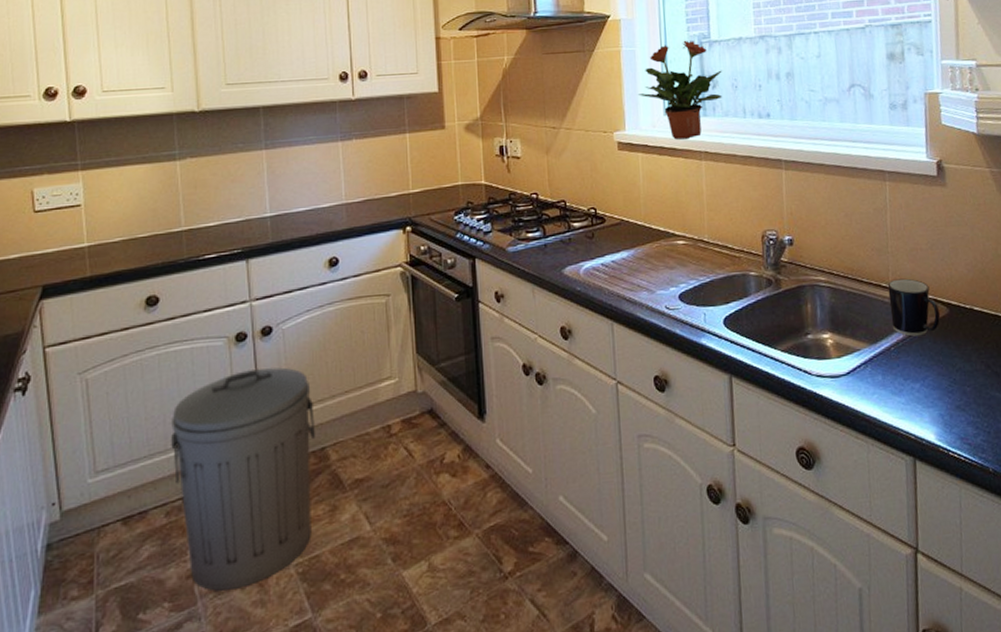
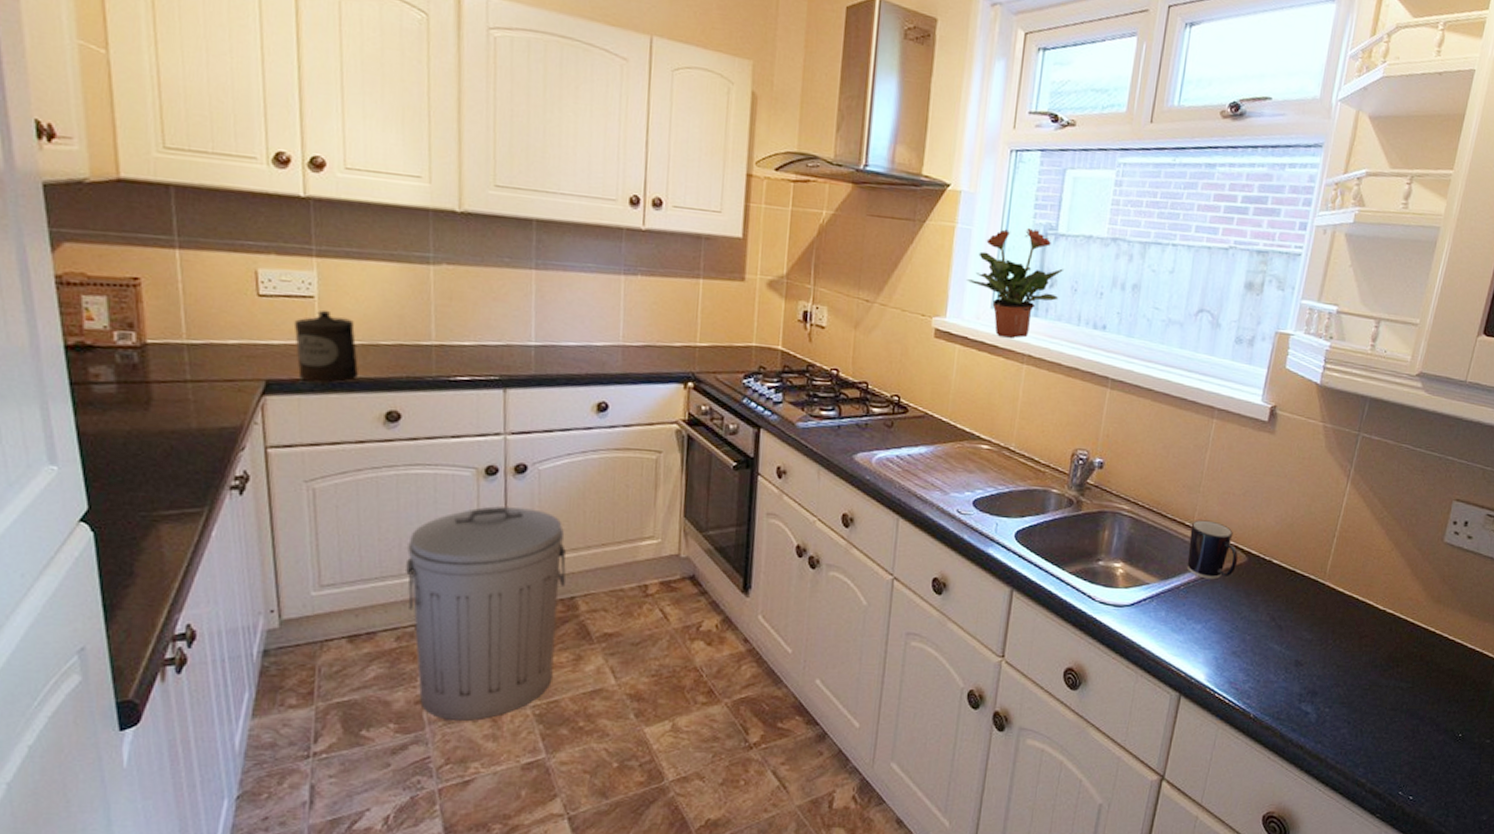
canister: none [64,215,120,281] -> present [293,310,358,382]

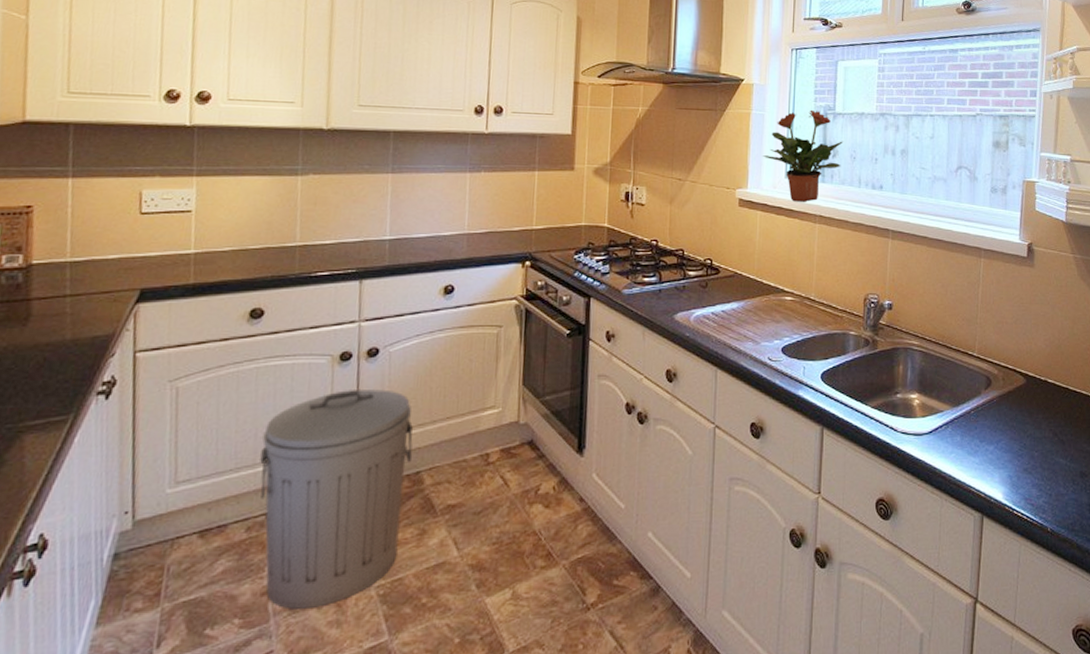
canister: present [293,310,358,382] -> none [170,222,228,287]
mug: present [1186,520,1239,580] -> none [973,348,1018,403]

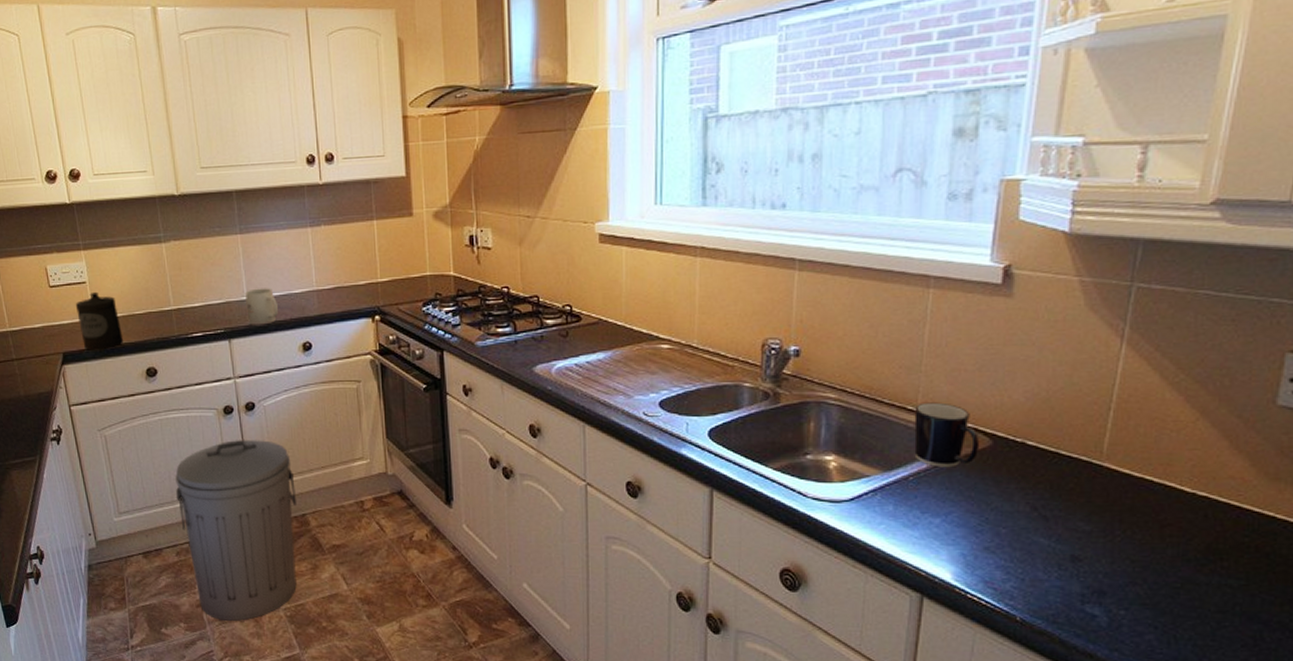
canister: none [170,222,228,287] -> present [75,291,123,350]
mug: none [385,228,424,266] -> present [245,288,279,325]
potted plant: present [763,109,844,203] -> none [626,114,731,234]
mug: none [973,348,1018,403] -> present [914,402,980,468]

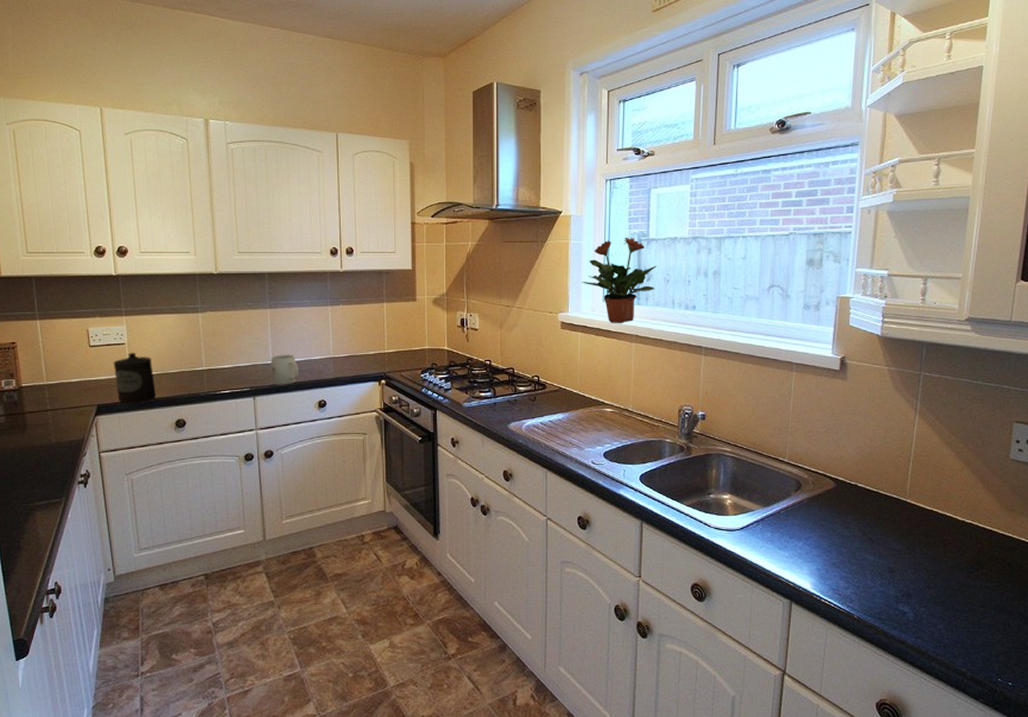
trash can: present [175,440,297,621] -> none [196,483,305,645]
potted plant: none [626,114,731,234] -> present [582,237,658,324]
mug: present [914,402,980,468] -> none [784,455,828,504]

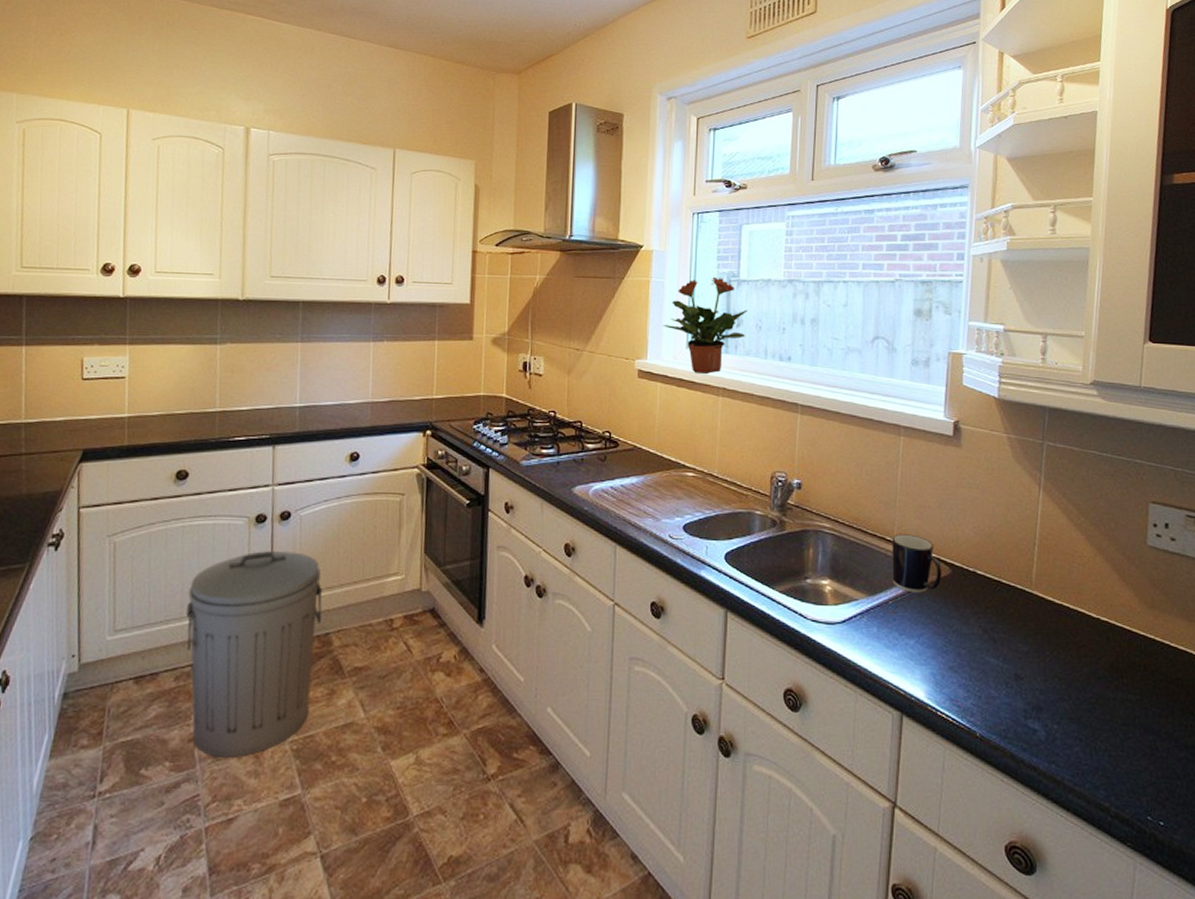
canister: present [113,352,156,403] -> none [108,387,157,449]
trash can: none [196,483,305,645] -> present [186,551,322,757]
mug: present [271,354,300,385] -> none [296,396,331,433]
mug: none [784,455,828,504] -> present [892,534,942,593]

